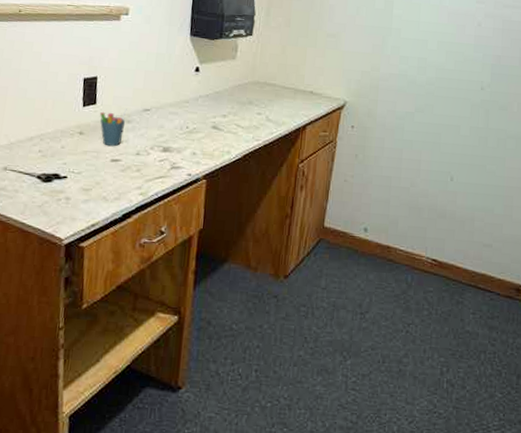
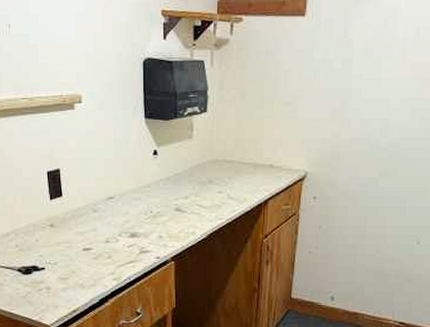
pen holder: present [99,108,127,147] -> none [66,198,92,236]

